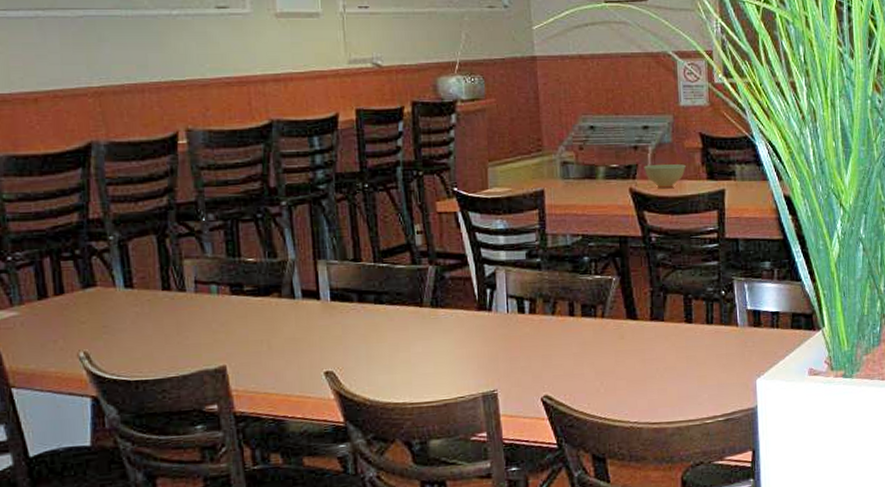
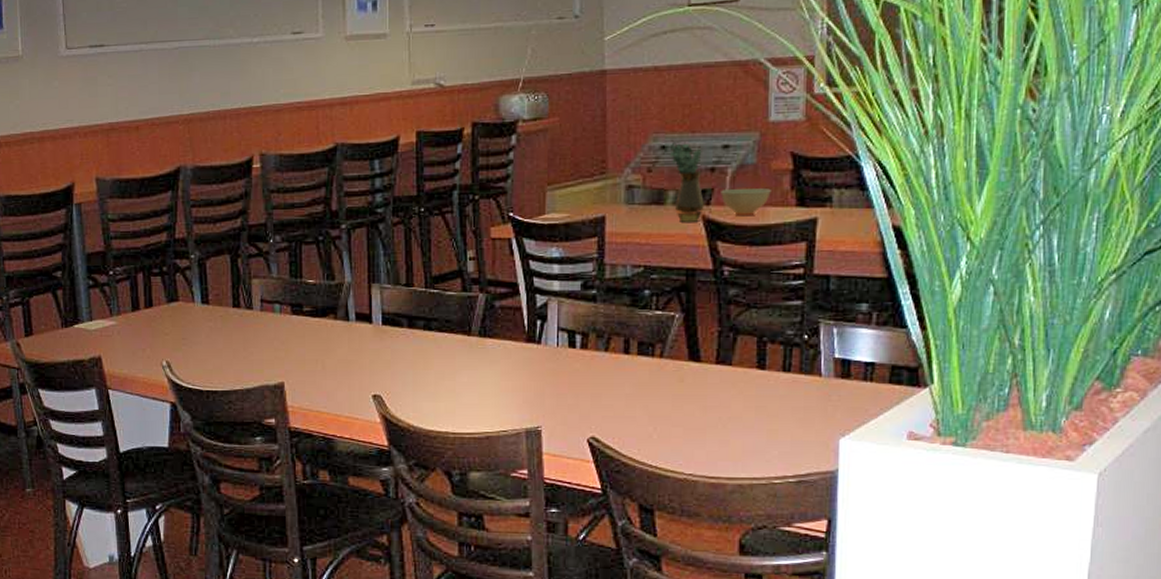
vase: none [597,120,631,195] -> present [669,139,704,222]

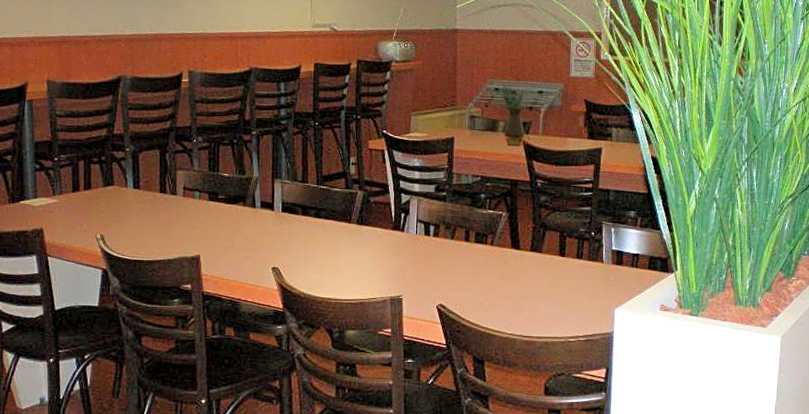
bowl: present [721,188,771,215] -> none [536,123,571,143]

